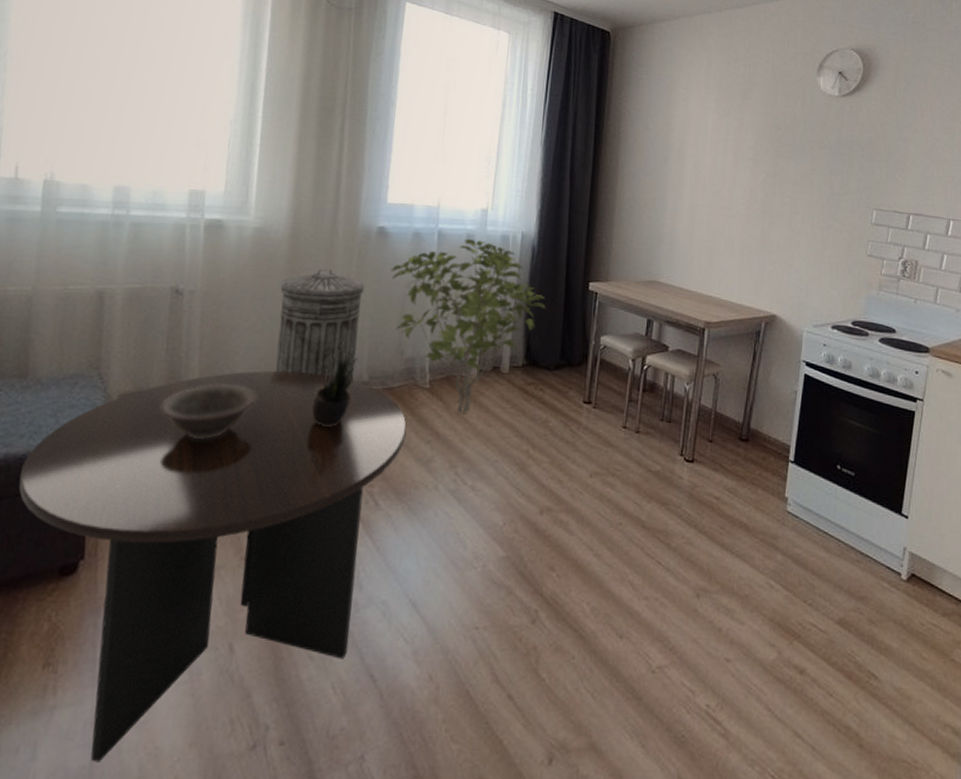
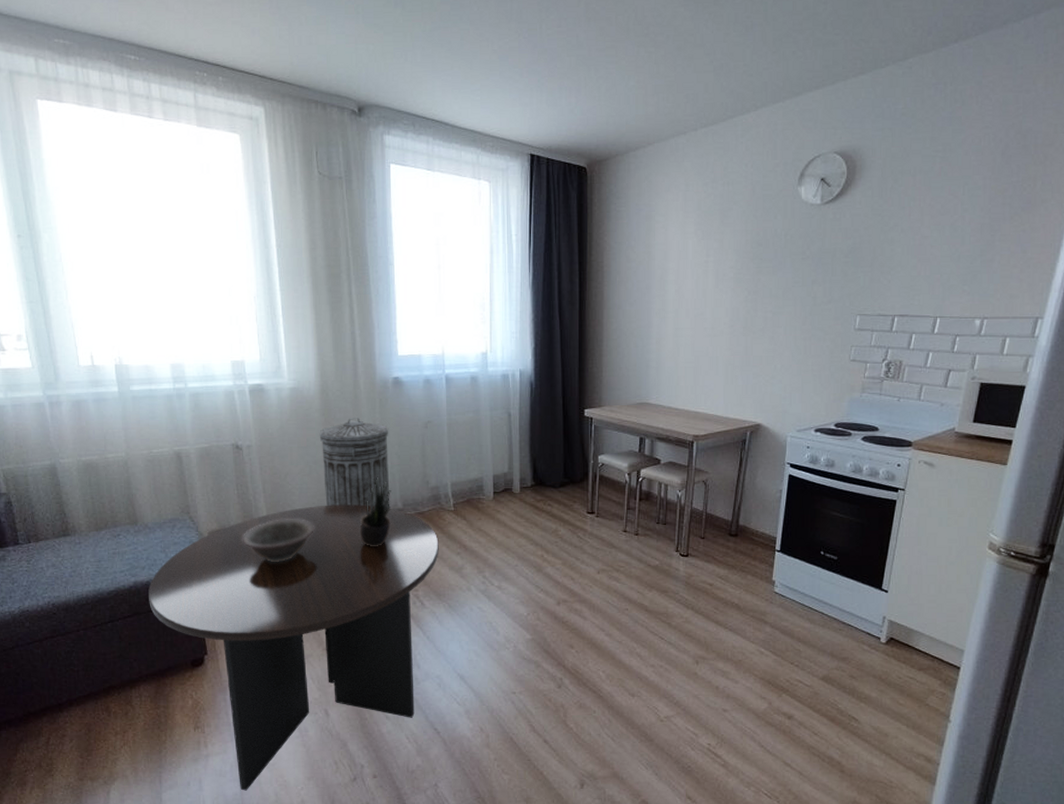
shrub: present [390,238,546,414] -> none [409,380,547,529]

